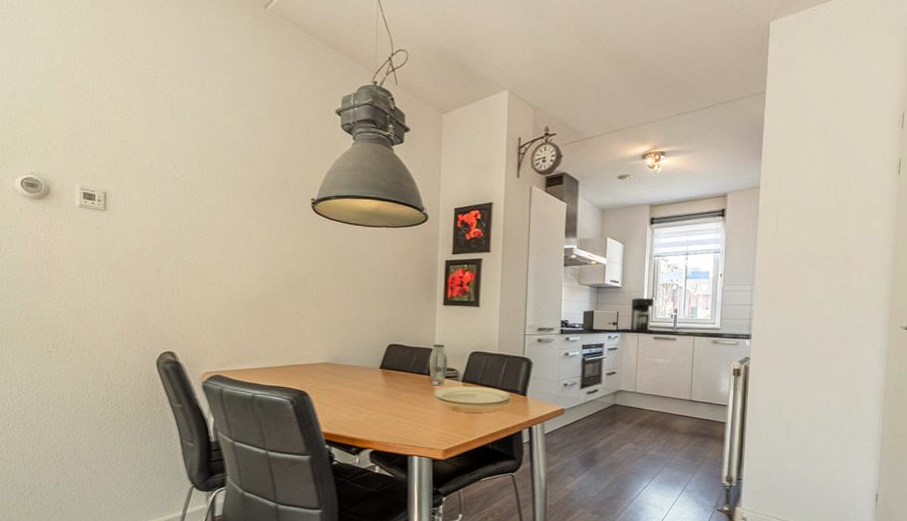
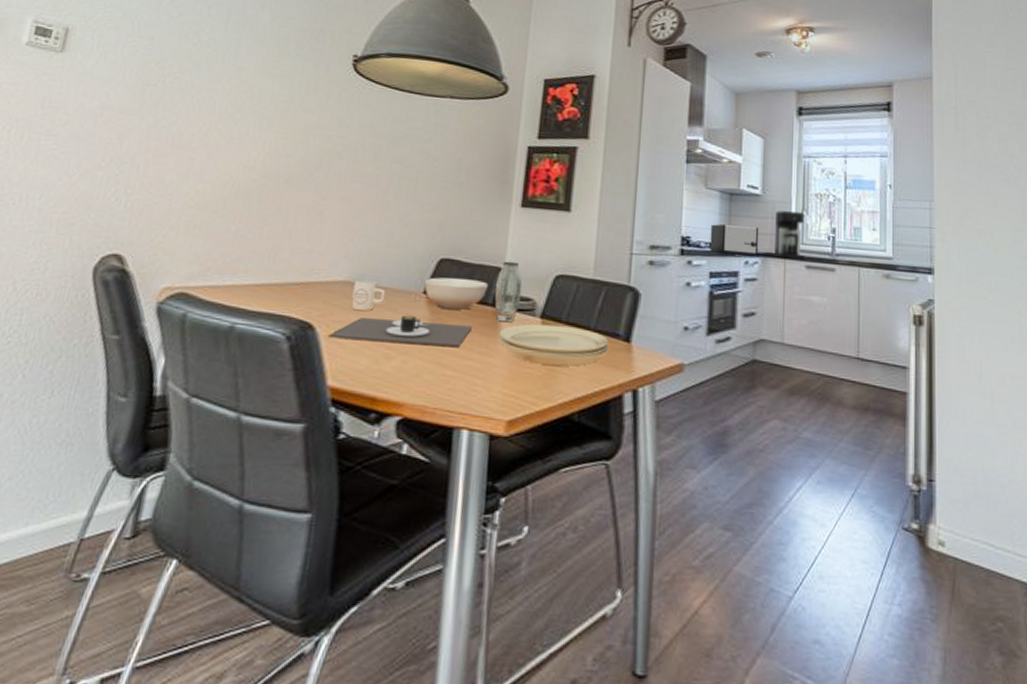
place setting: none [317,383,415,404] -> present [327,315,472,348]
mug: none [331,361,354,383] -> present [351,279,386,312]
bowl: none [379,357,424,378] -> present [424,277,489,310]

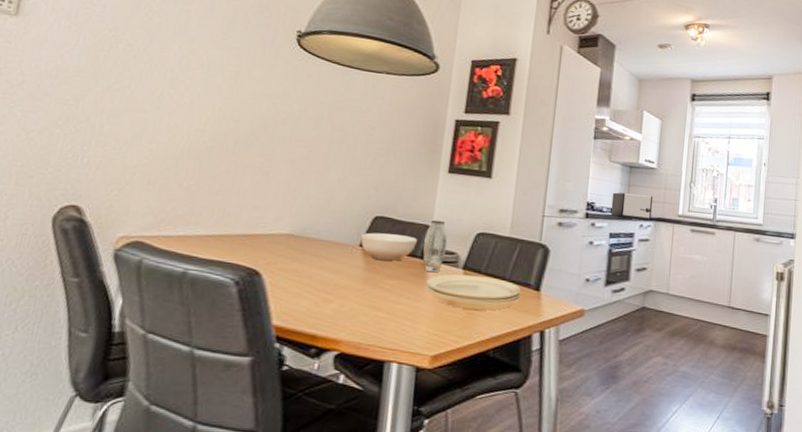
place setting: present [327,315,472,348] -> none [272,264,402,294]
mug: present [351,279,386,312] -> none [294,232,326,261]
coffee maker: present [773,210,806,261] -> none [664,182,692,226]

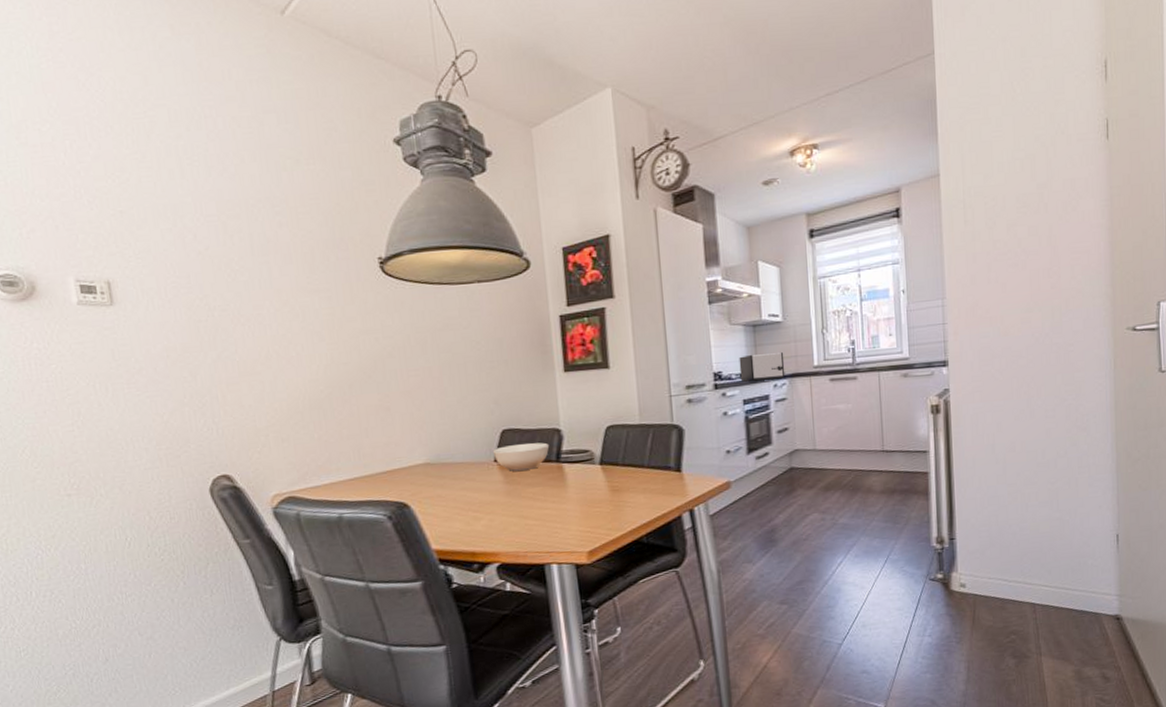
vase: present [422,219,448,273] -> none [555,421,580,474]
plate: present [425,274,521,311] -> none [567,467,664,503]

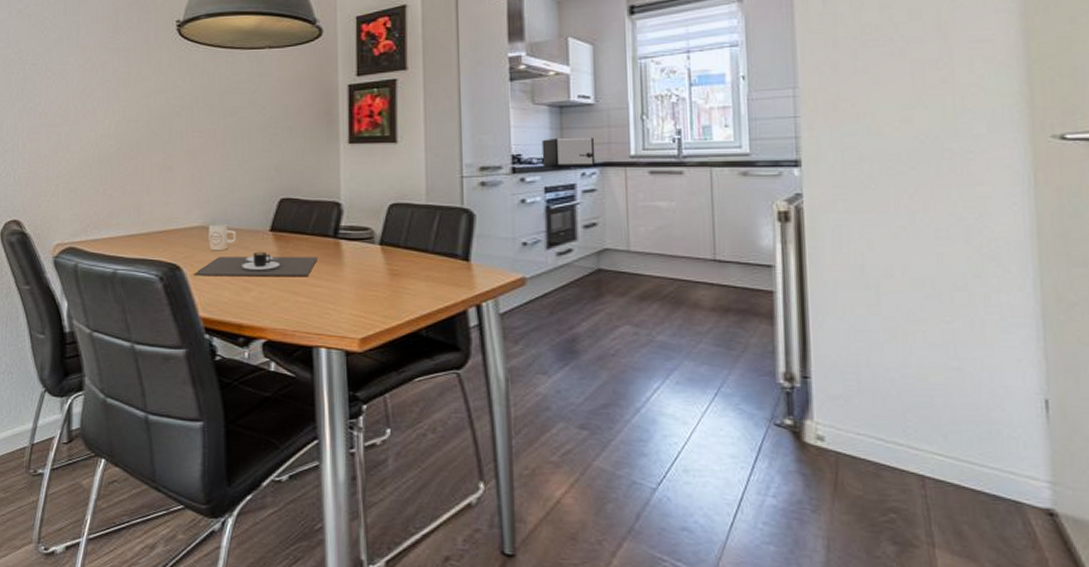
place setting: none [422,481,543,512] -> present [193,251,317,277]
mug: none [433,458,463,486] -> present [208,223,237,251]
bowl: present [492,442,550,471] -> none [269,215,328,243]

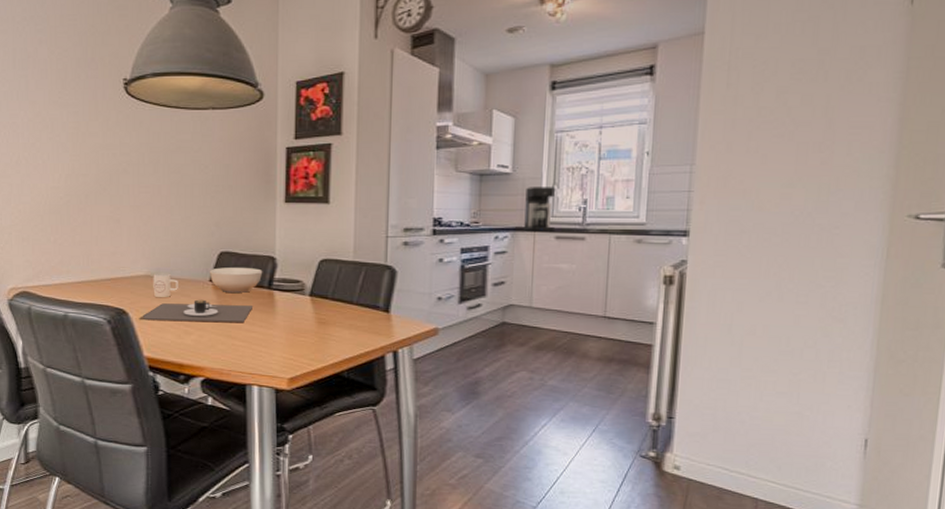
bowl: none [269,215,328,243] -> present [209,267,263,293]
toaster: present [541,138,596,169] -> none [460,204,509,232]
coffee maker: none [612,117,649,168] -> present [523,187,556,233]

